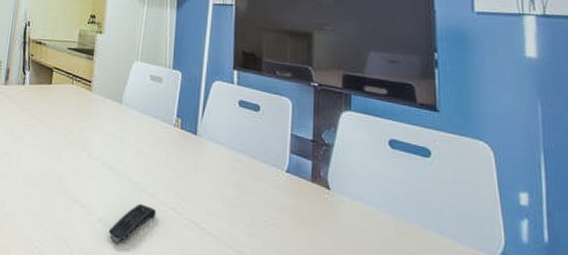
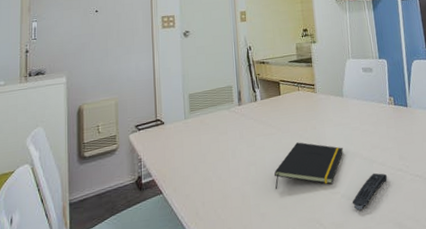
notepad: none [26,143,111,203] -> present [274,142,344,190]

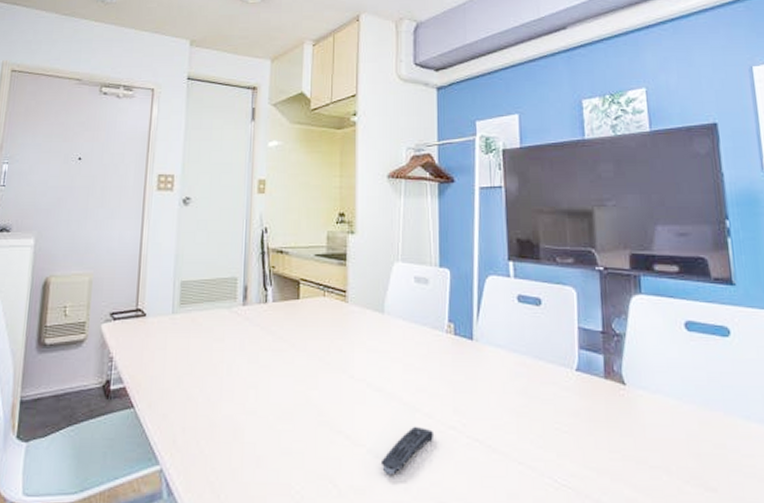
notepad: present [274,142,344,190] -> none [279,367,377,433]

